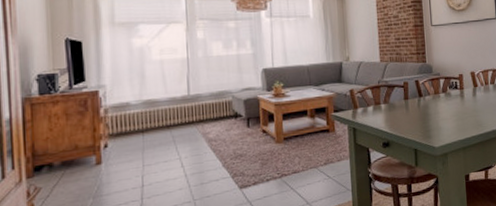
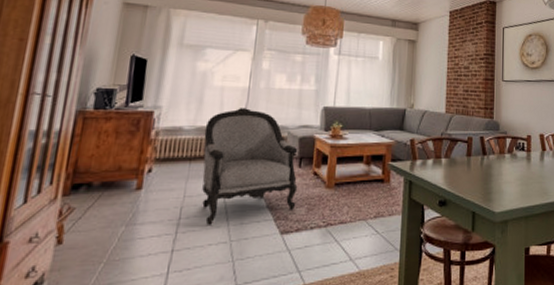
armchair: none [151,78,250,189] -> present [202,108,298,225]

